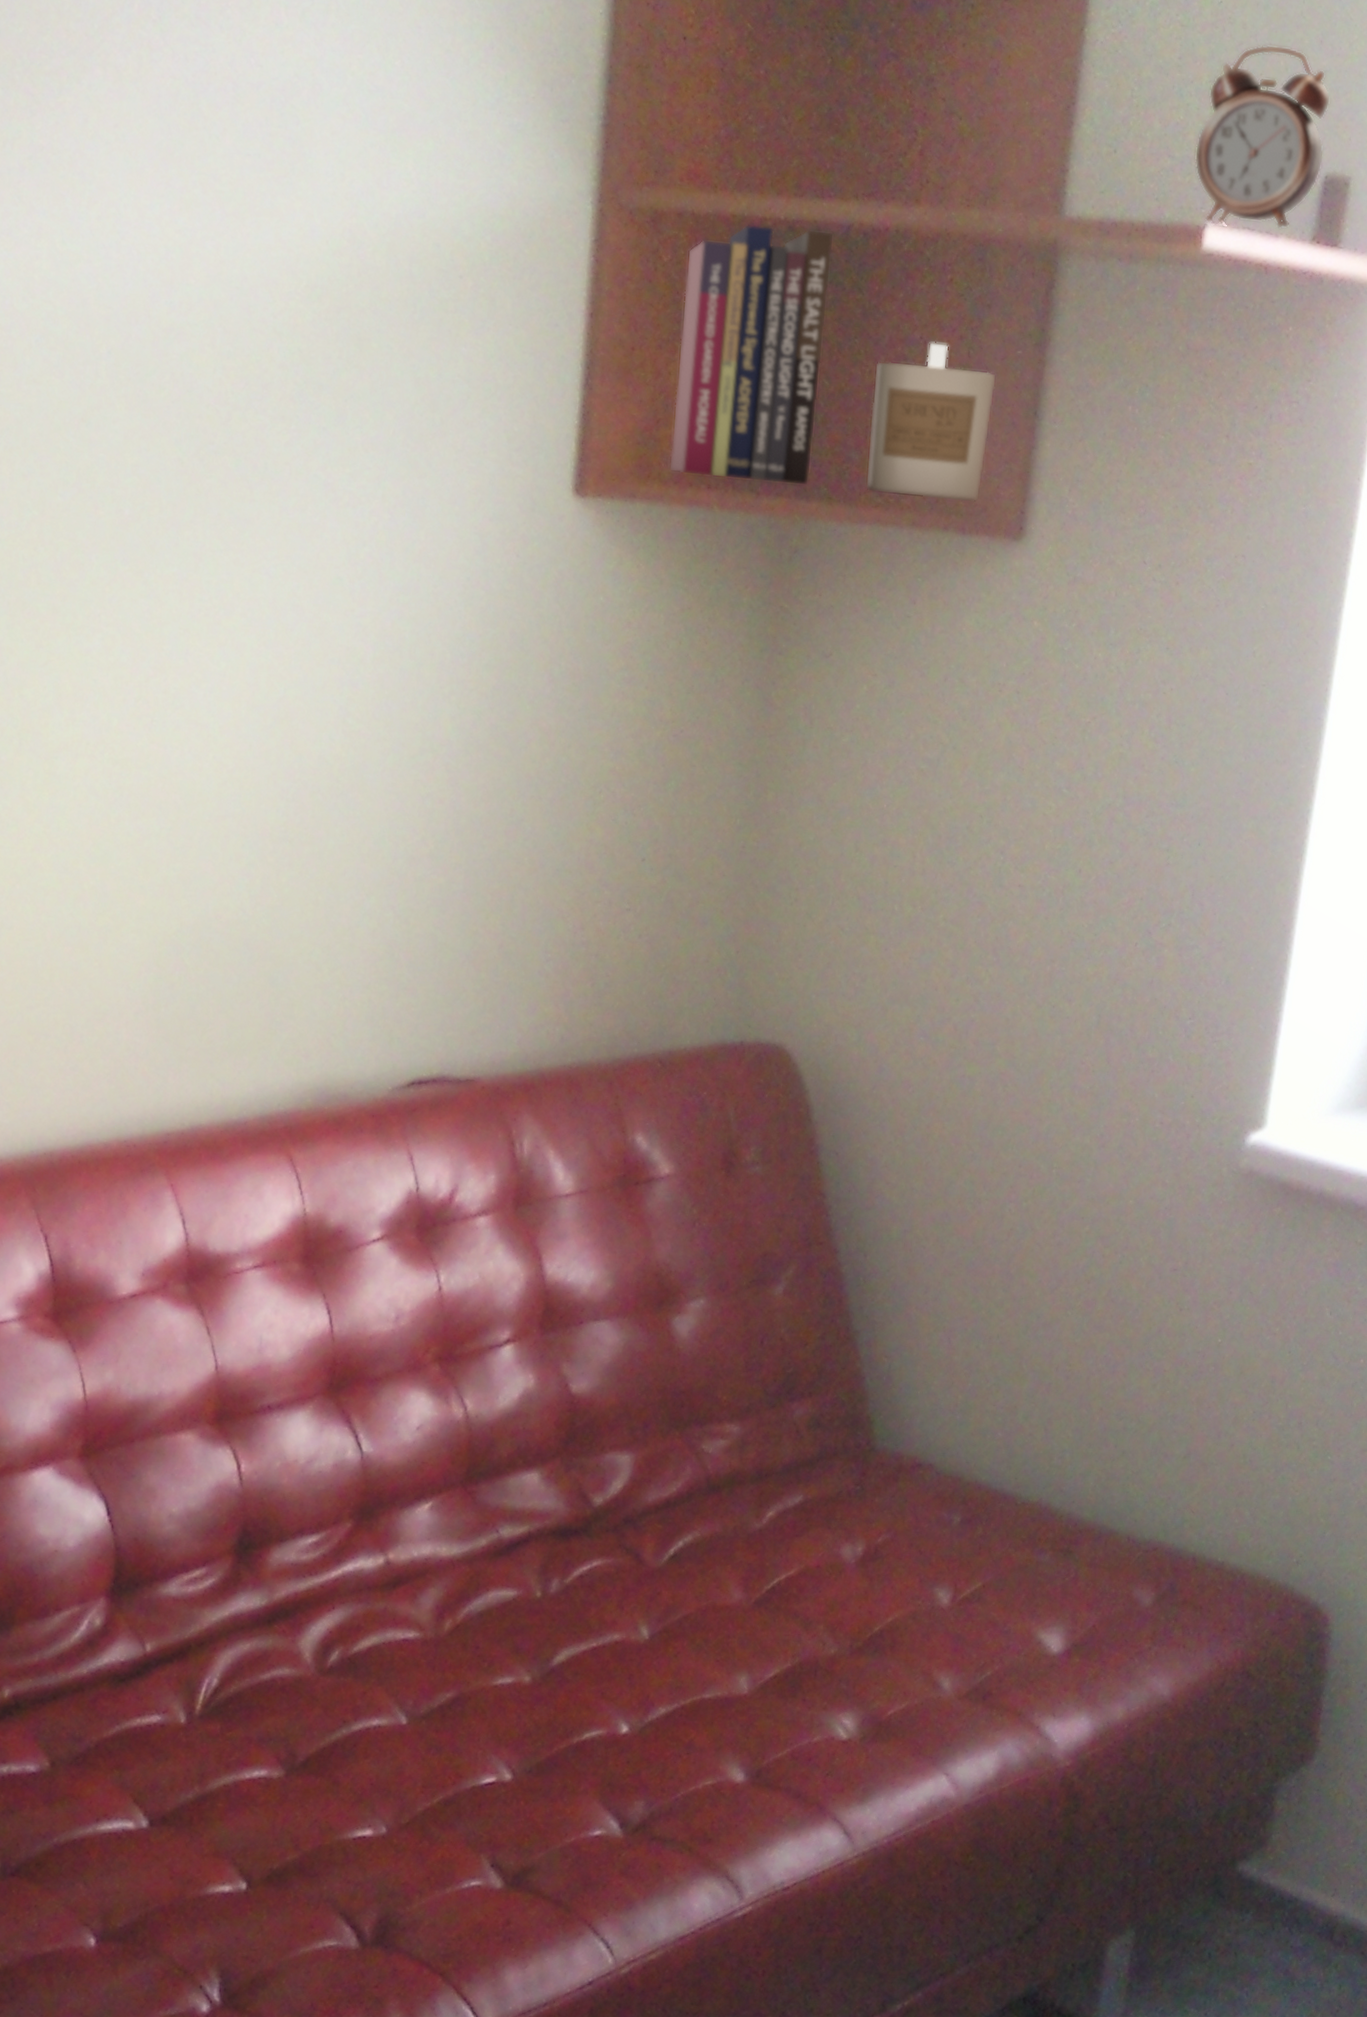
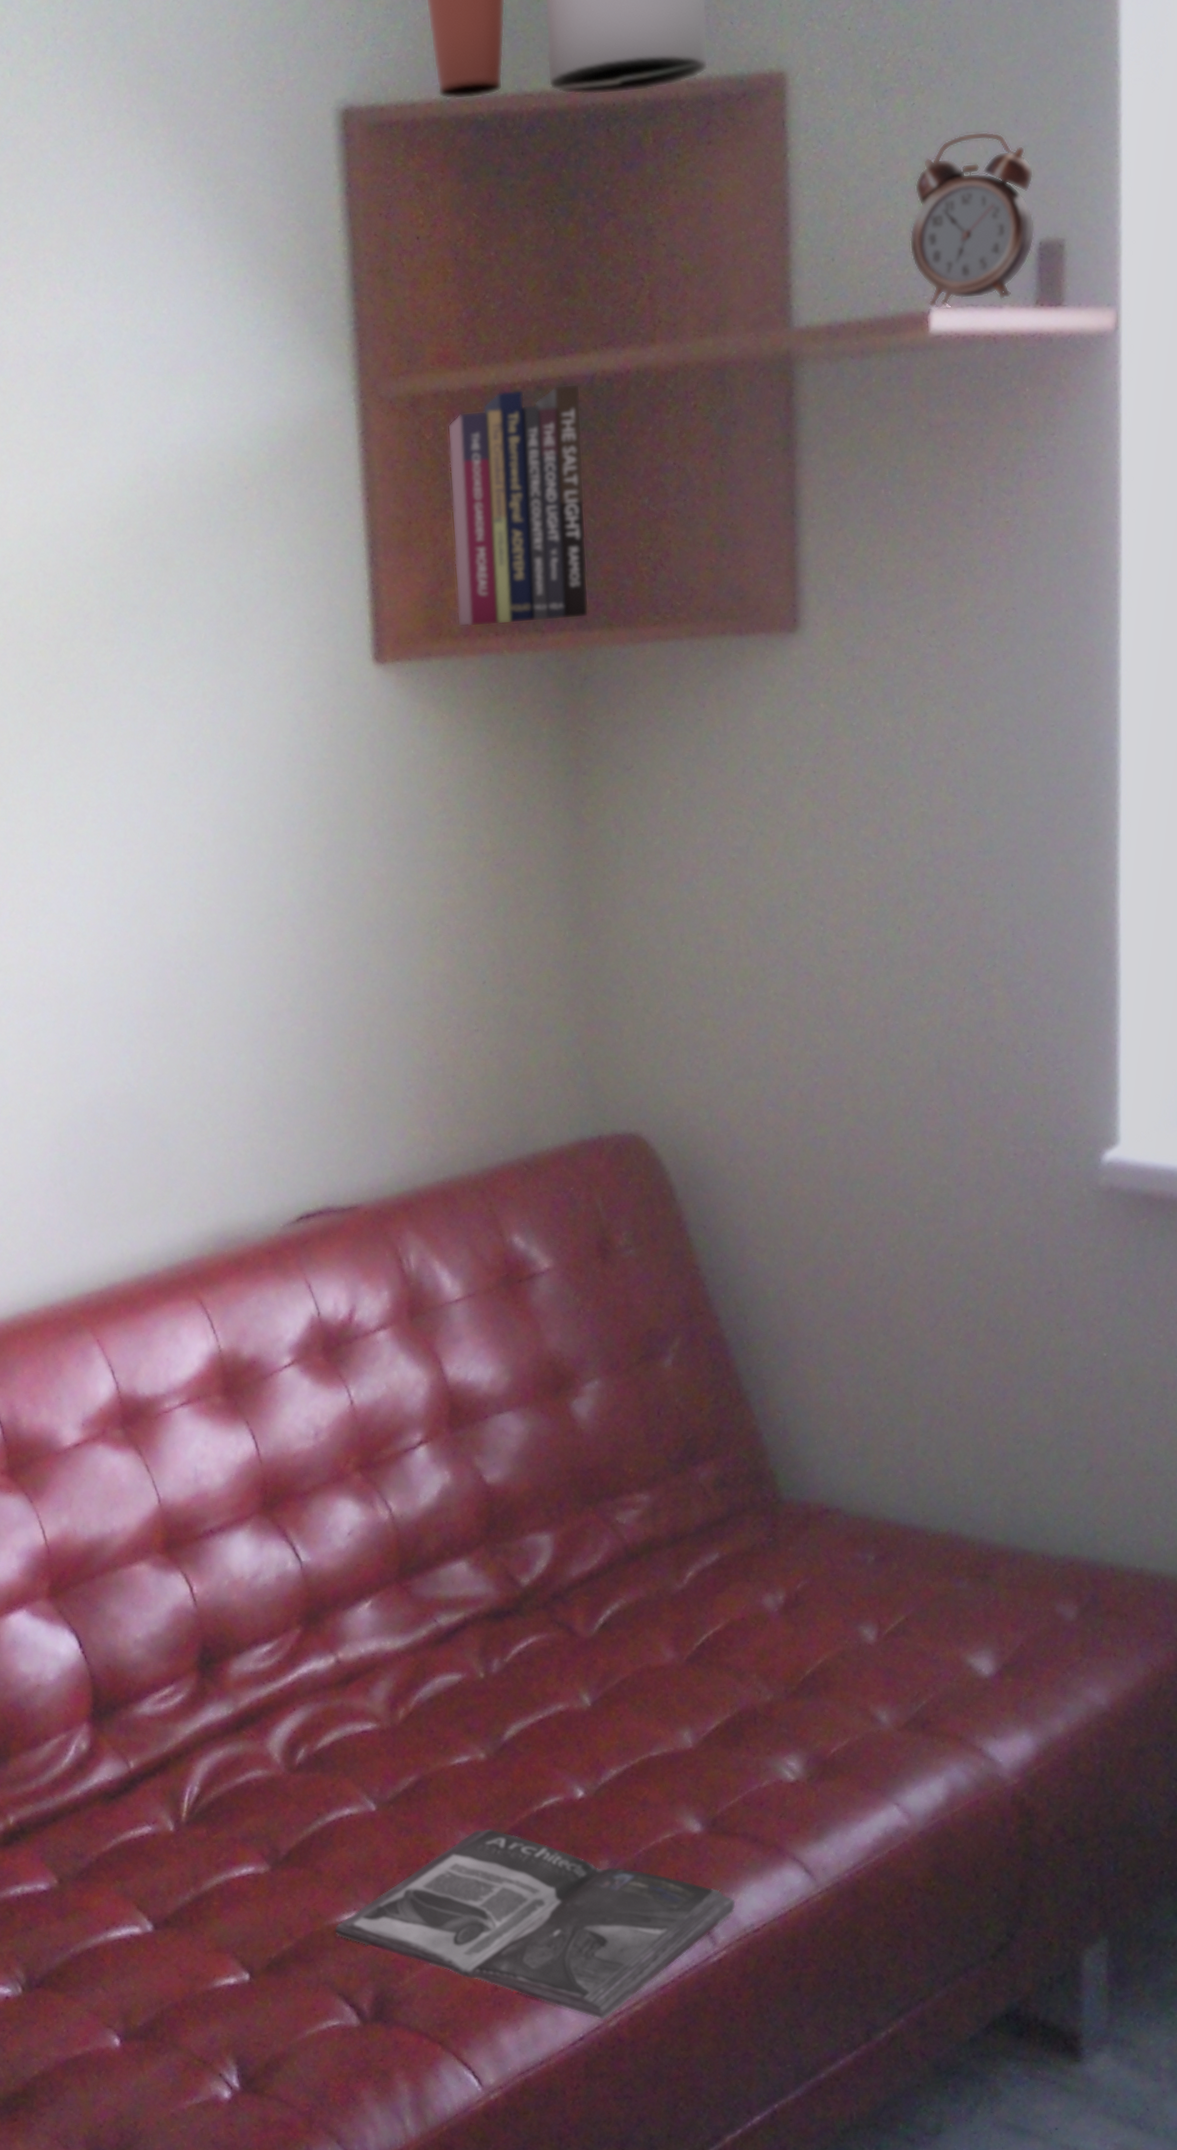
magazine: none [344,1755,769,1966] -> present [334,1829,736,2020]
candle: present [866,342,996,503] -> none [635,465,752,612]

